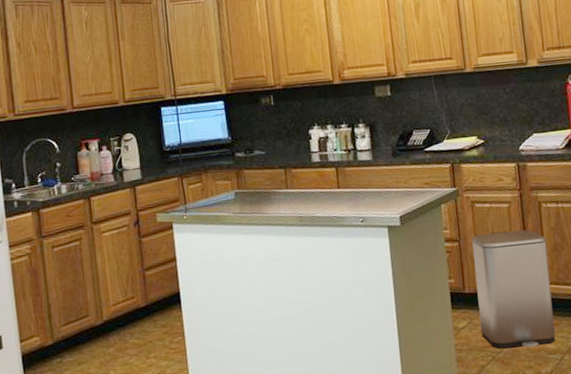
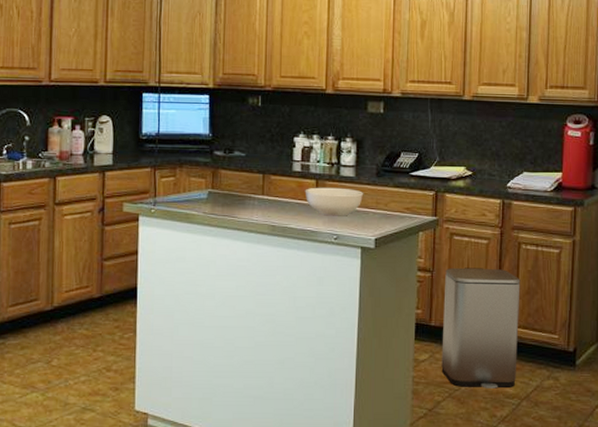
bowl: none [326,171,383,201] -> present [305,187,364,216]

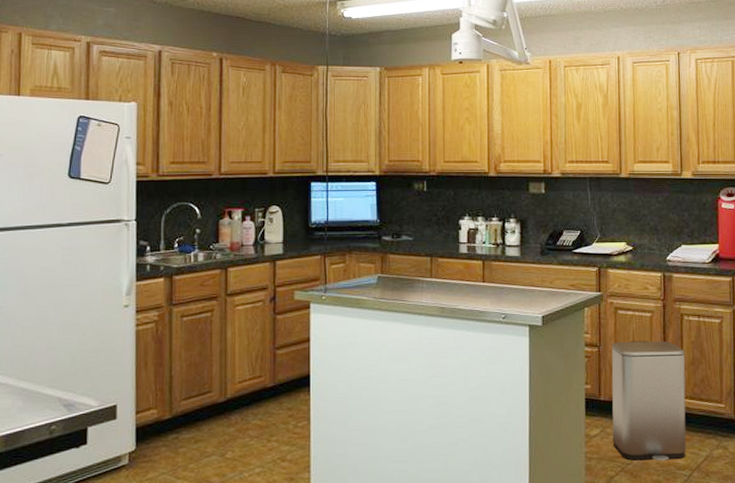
bowl: present [305,187,364,216] -> none [472,267,530,296]

